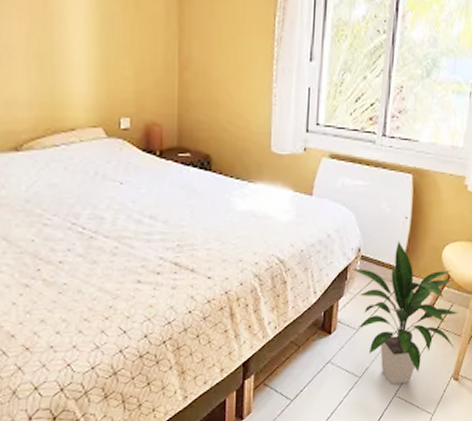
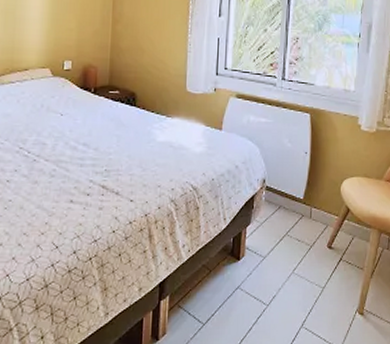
indoor plant: present [352,241,458,384] -> none [258,174,359,314]

